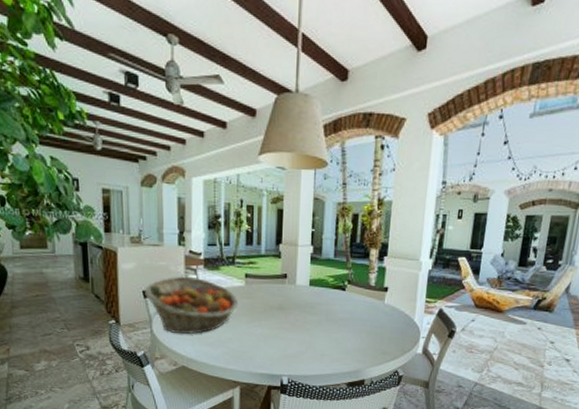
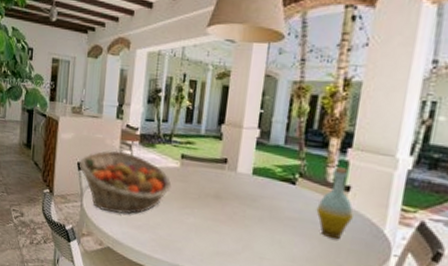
bottle: none [363,272,391,331] -> present [316,167,353,240]

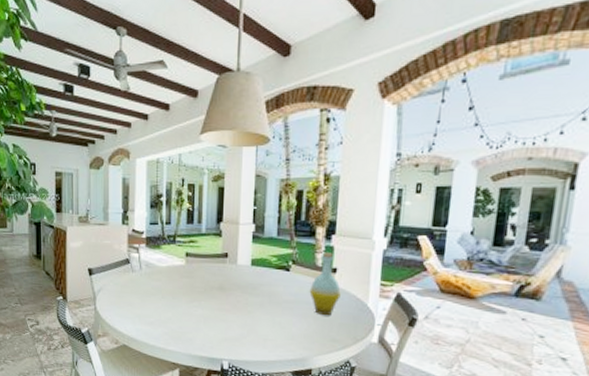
fruit basket: present [79,150,172,215] -> none [90,254,179,313]

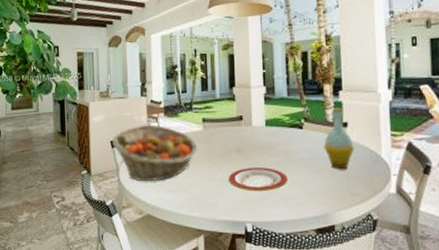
fruit basket: none [90,254,179,313] -> present [112,124,198,182]
plate: none [208,306,270,331] -> present [228,168,289,192]

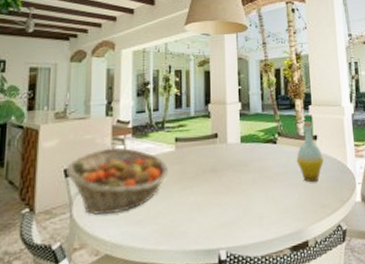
plate: present [228,168,289,192] -> none [201,186,264,214]

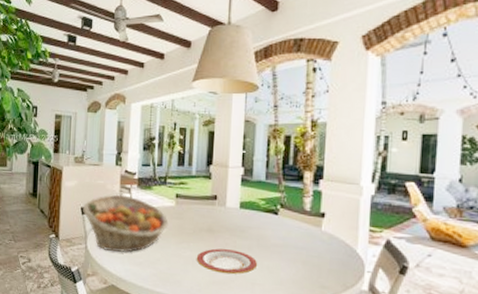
plate: none [201,186,264,214] -> present [196,248,258,275]
bottle: present [296,121,324,183] -> none [297,196,329,262]

